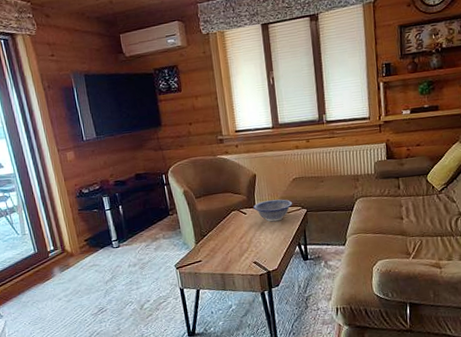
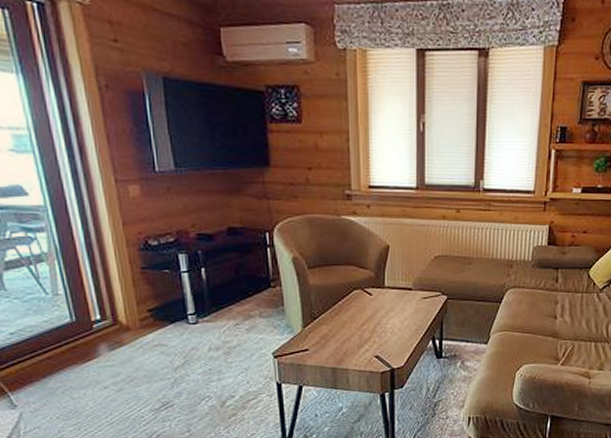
decorative bowl: present [253,199,293,222] -> none [381,280,431,308]

